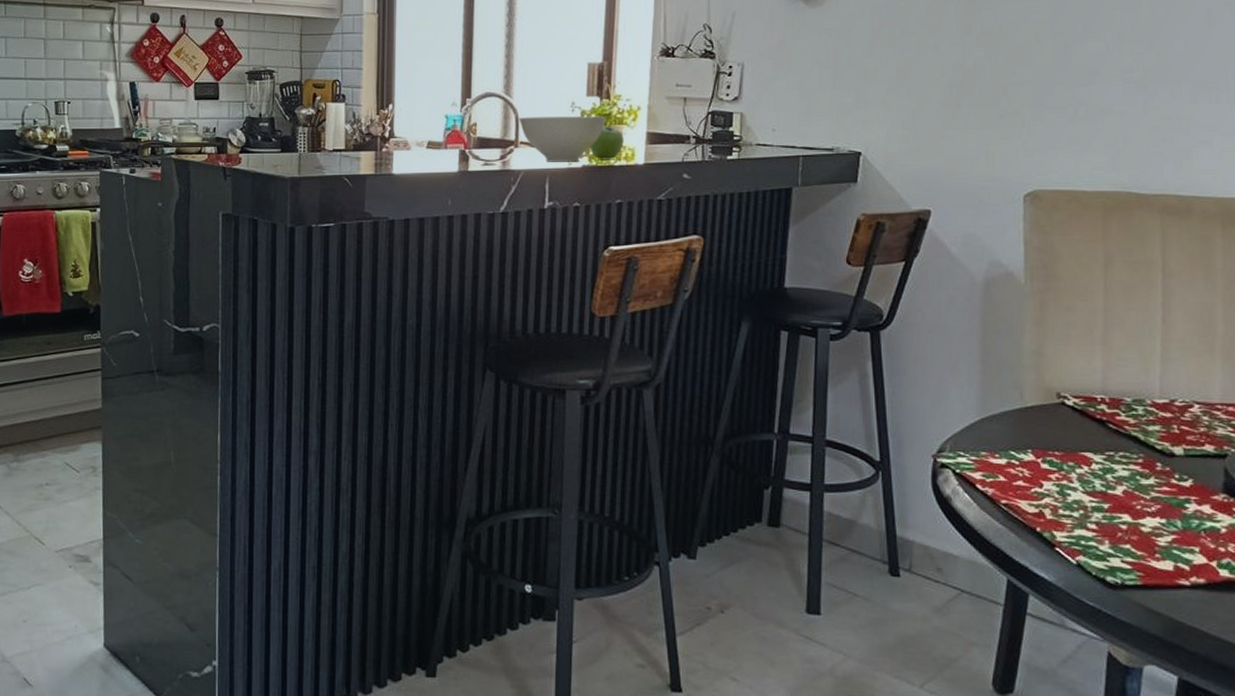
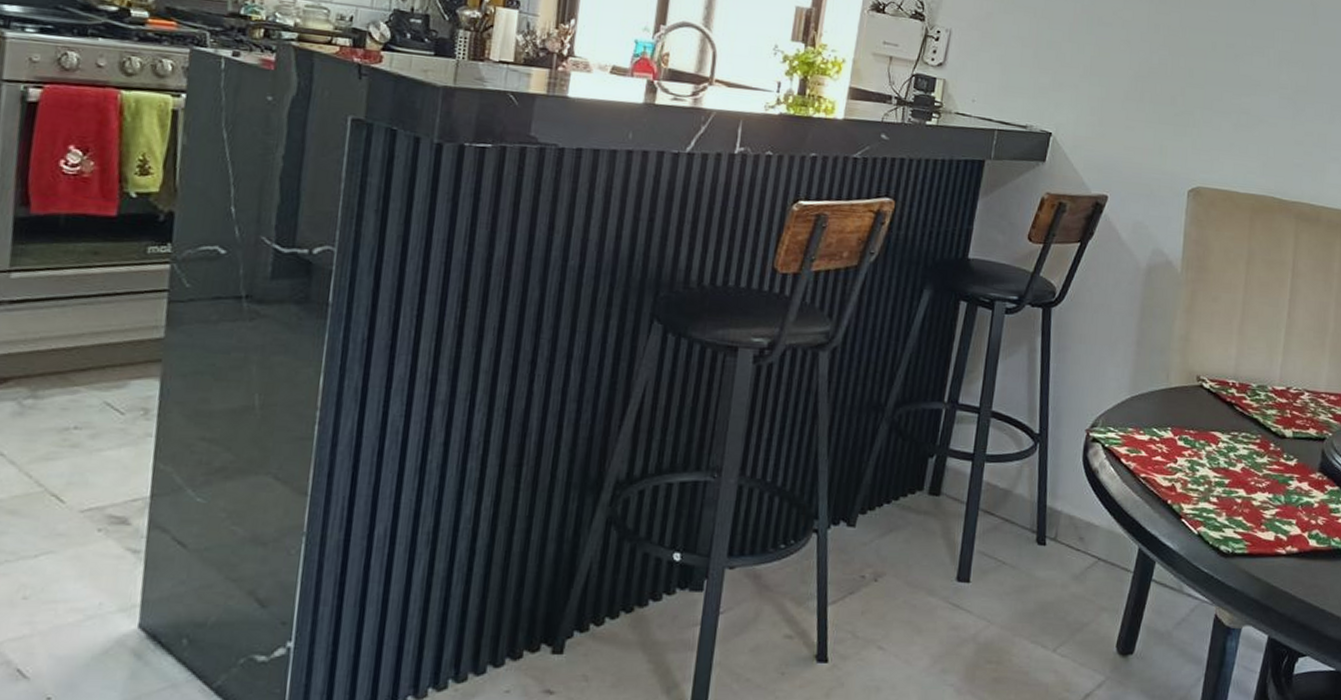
bowl: present [519,116,606,162] -> none [716,53,810,109]
fruit: present [590,126,624,159] -> none [789,74,825,110]

